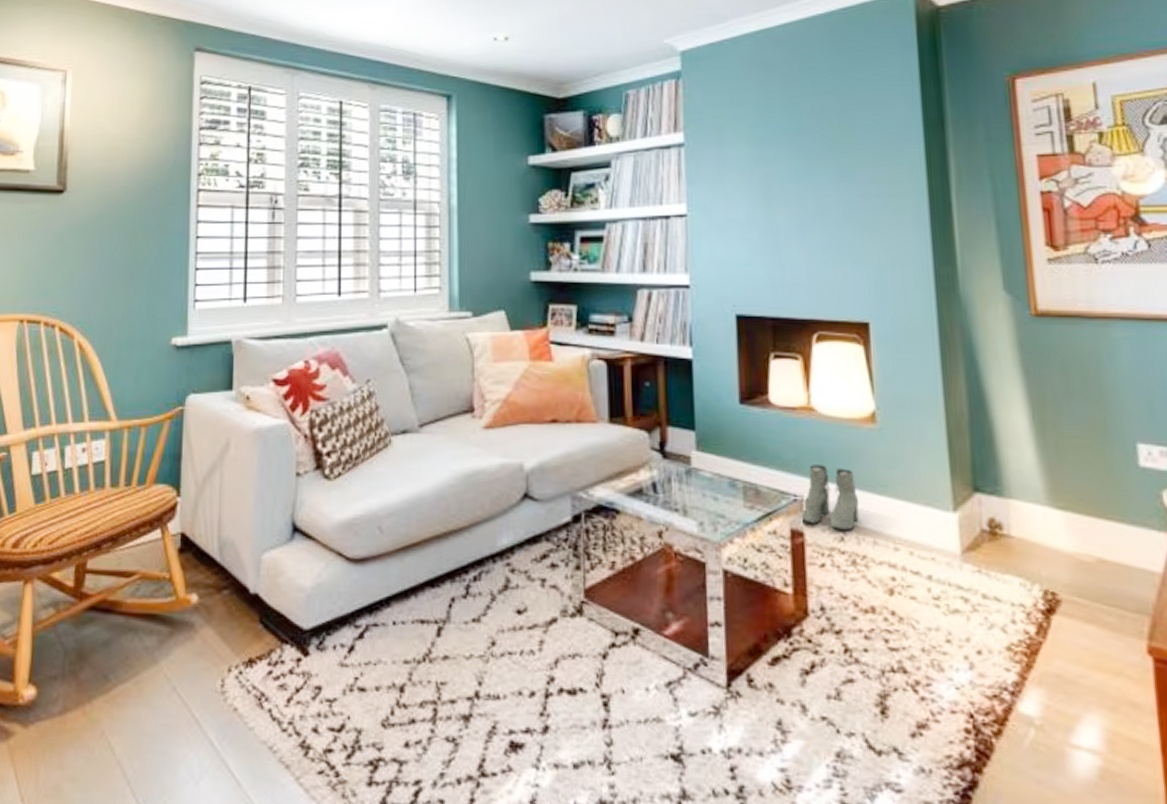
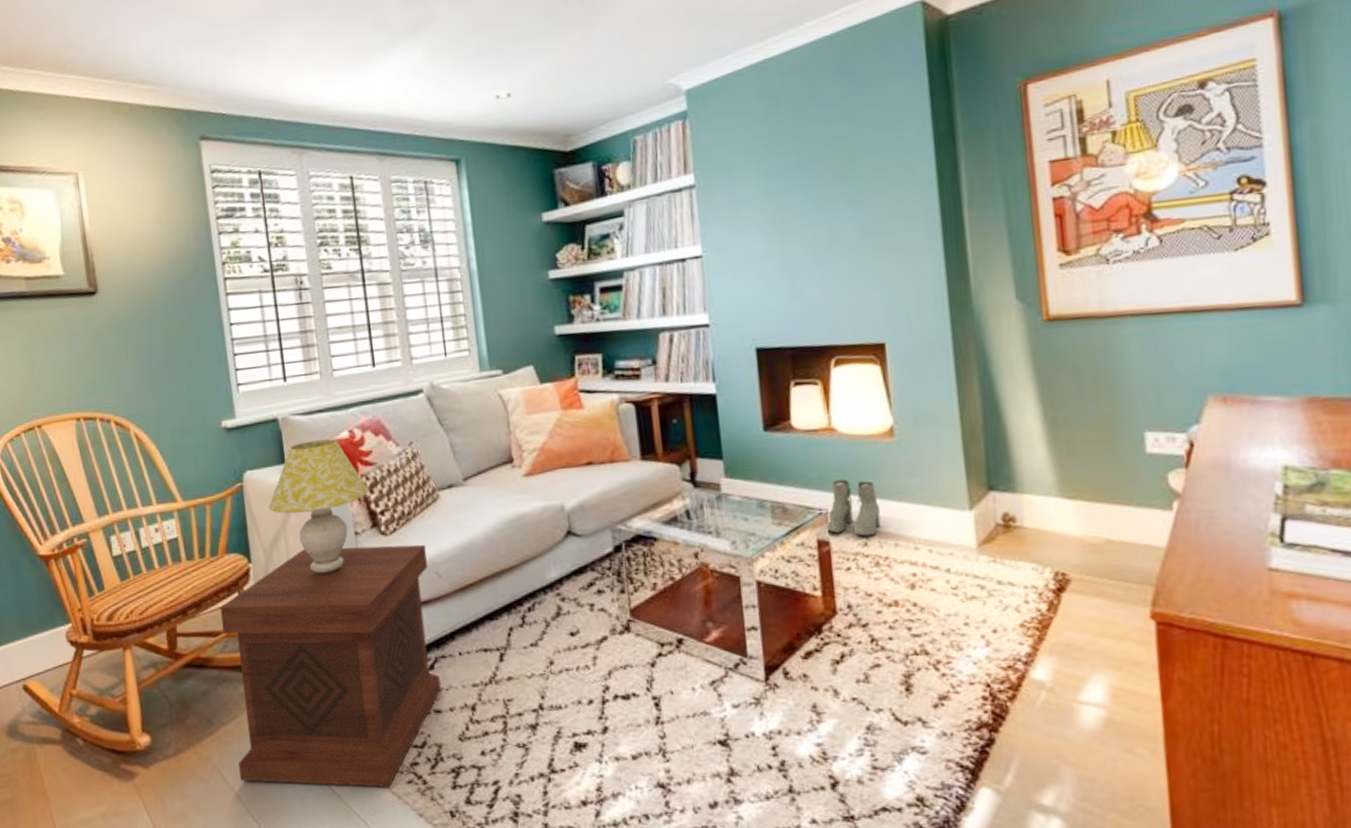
side table: none [130,486,370,777] -> present [220,544,441,788]
table lamp: none [208,368,317,517] -> present [268,439,369,574]

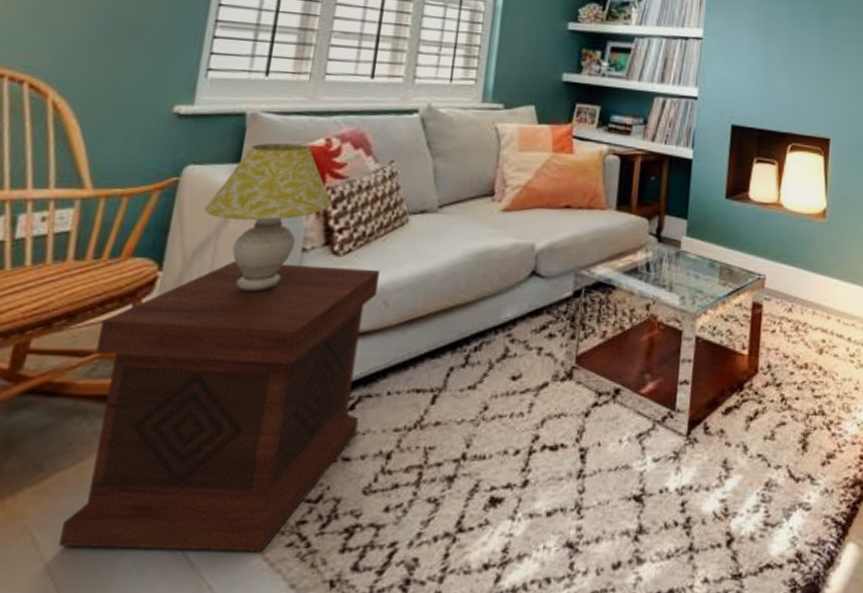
boots: present [825,479,881,536] -> none [760,250,807,302]

